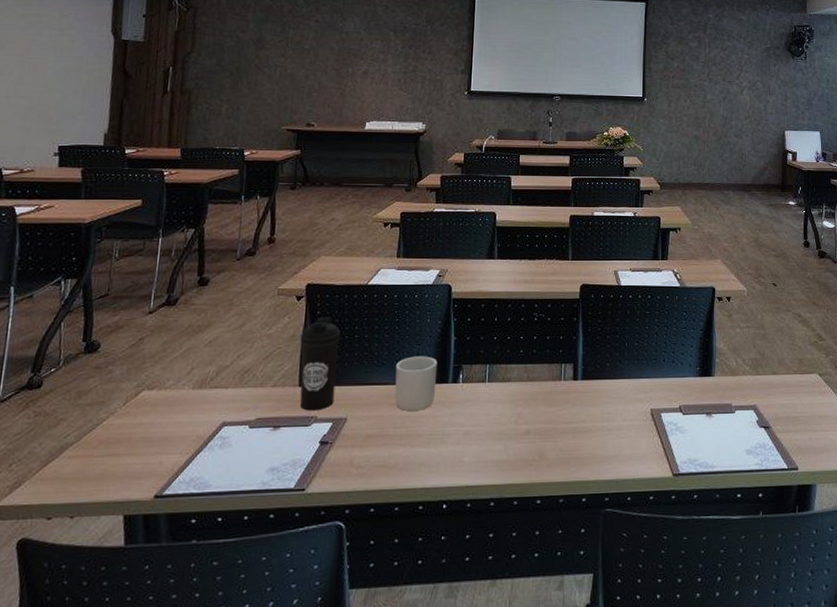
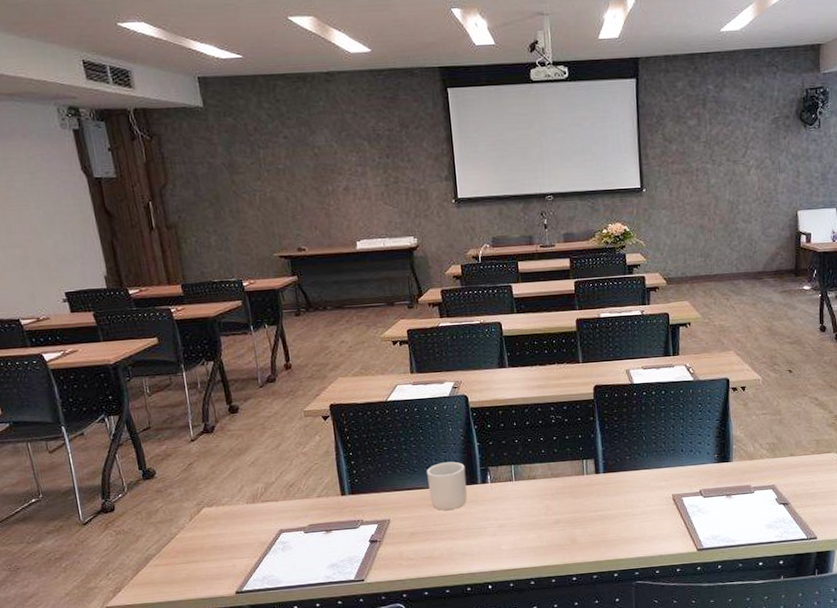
water bottle: present [299,317,341,411] -> none [333,433,376,516]

